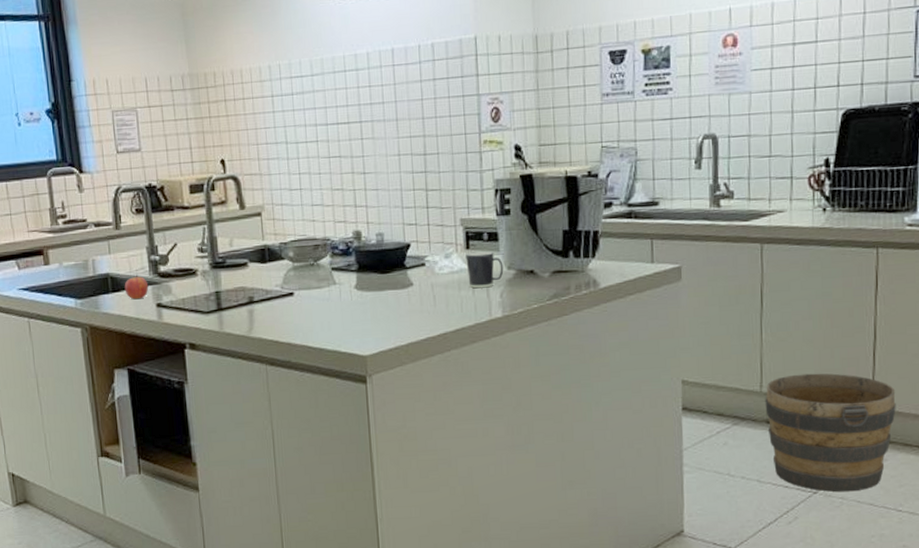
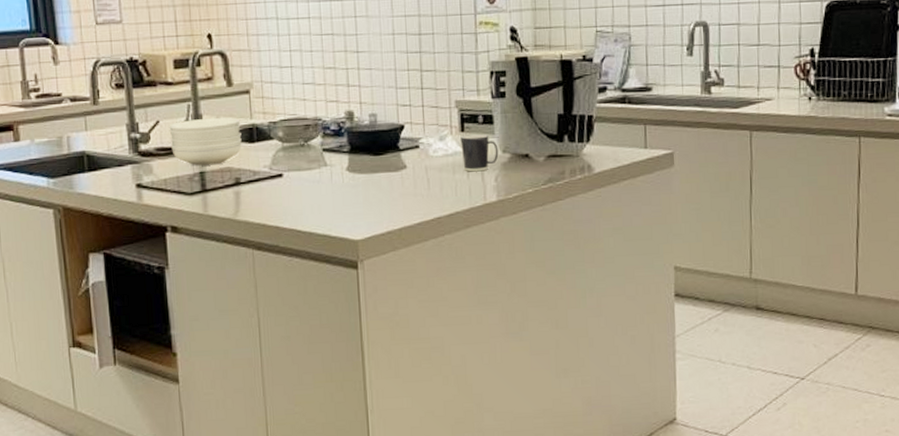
fruit: present [124,274,149,300] -> none [101,153,128,180]
bowl: none [186,239,255,286] -> present [169,117,242,166]
bucket: present [765,373,896,492] -> none [754,259,878,378]

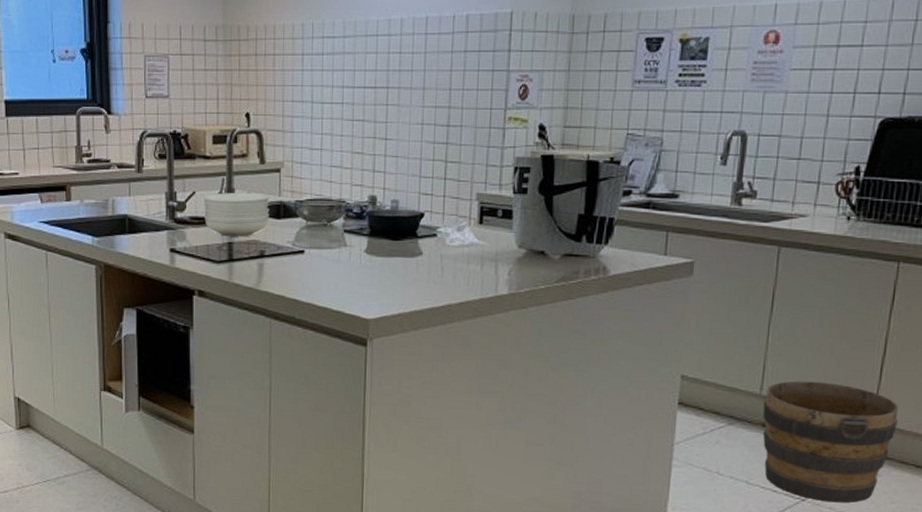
mug: present [460,134,499,172] -> none [477,227,515,264]
bucket: none [754,259,878,378] -> present [762,381,899,503]

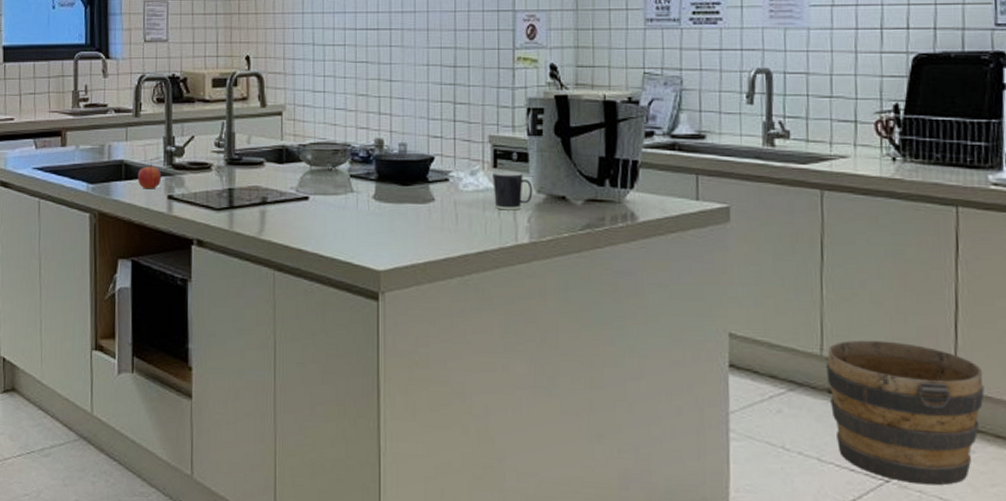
fruit: none [141,218,164,243] -> present [137,164,162,190]
bowl: present [203,193,270,237] -> none [202,137,271,183]
mug: none [477,227,515,264] -> present [492,171,533,211]

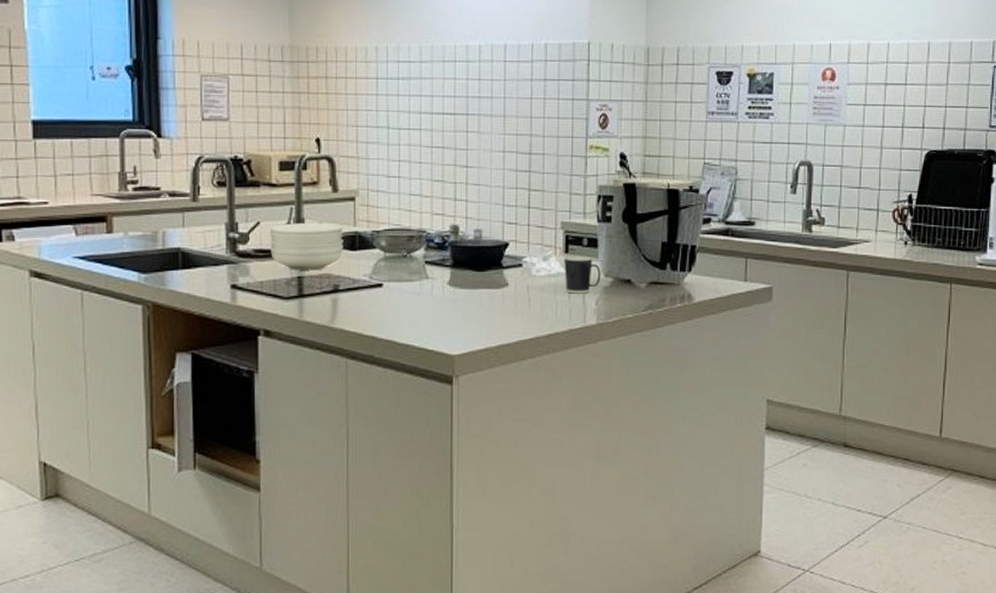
fruit: present [137,164,162,190] -> none [196,252,224,279]
bowl: none [202,137,271,183] -> present [269,223,344,271]
bucket: present [826,340,985,485] -> none [843,400,961,518]

